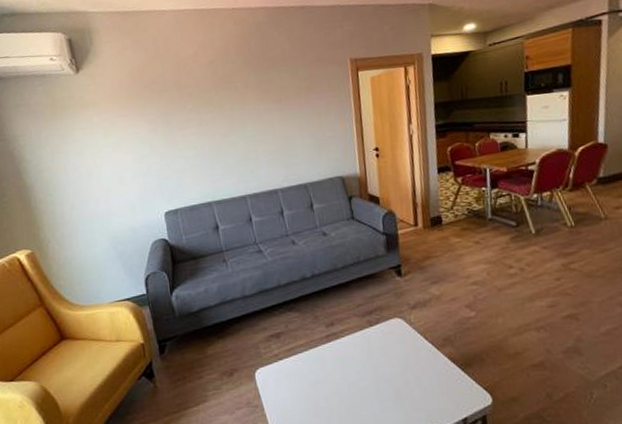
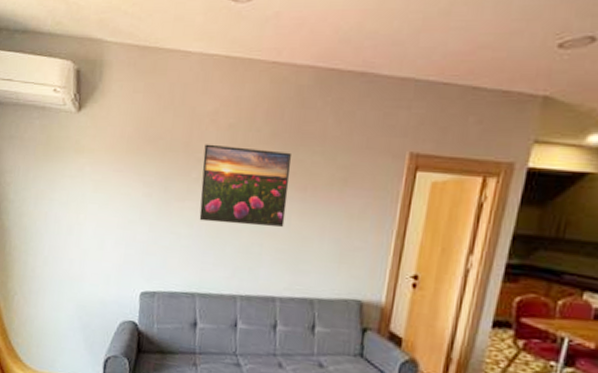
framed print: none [192,75,271,142] -> present [199,144,291,227]

